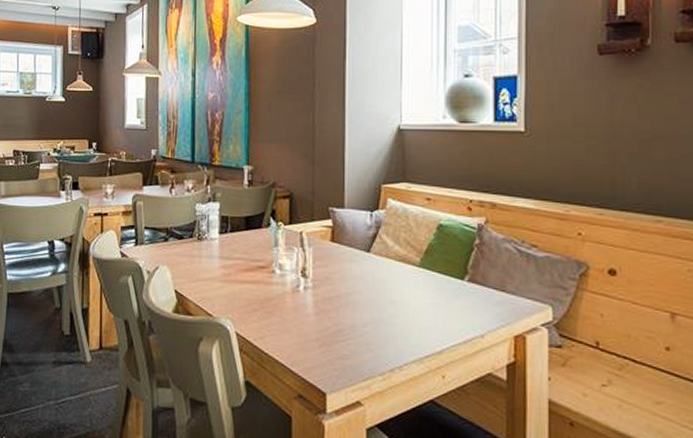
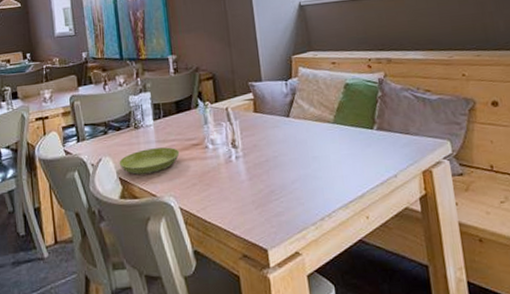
saucer: none [177,264,243,291] -> present [119,147,180,175]

